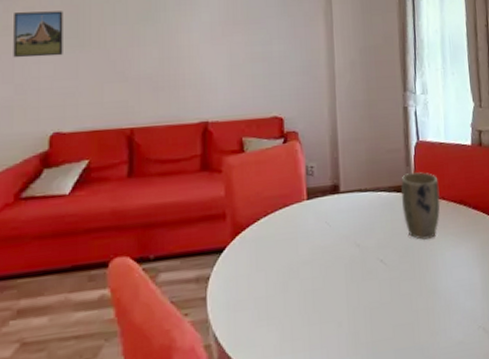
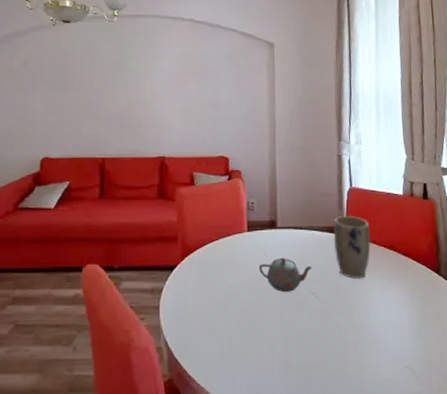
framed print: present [13,11,63,58] -> none [16,59,54,96]
teapot: none [320,224,381,263] -> present [258,257,313,292]

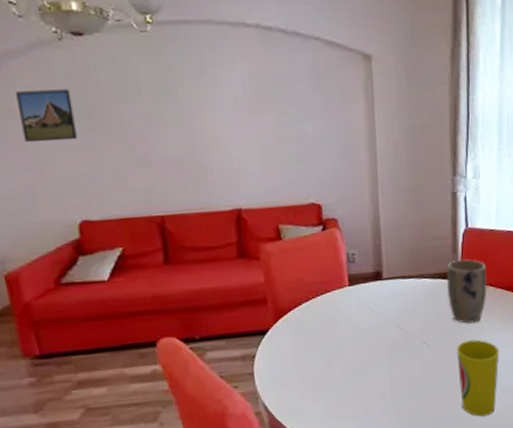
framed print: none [16,59,54,96] -> present [16,89,78,143]
teapot: present [258,257,313,292] -> none [363,309,424,345]
cup: none [344,296,385,380] -> present [457,339,500,417]

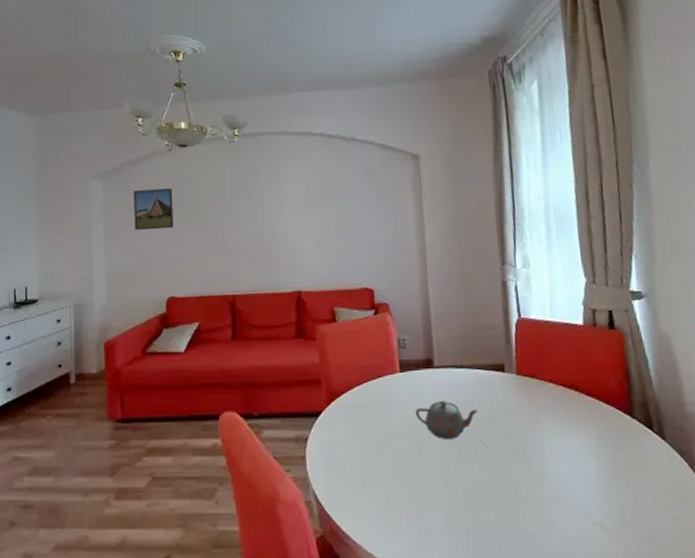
teapot: none [363,309,424,345] -> present [415,400,479,439]
plant pot: present [446,259,487,324] -> none [500,351,547,423]
cup: present [457,339,500,417] -> none [517,443,568,539]

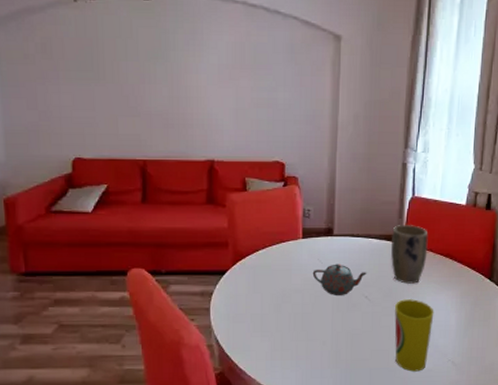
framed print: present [134,188,174,231] -> none [33,42,80,87]
plant pot: none [500,351,547,423] -> present [391,225,429,284]
cup: none [517,443,568,539] -> present [395,299,434,372]

